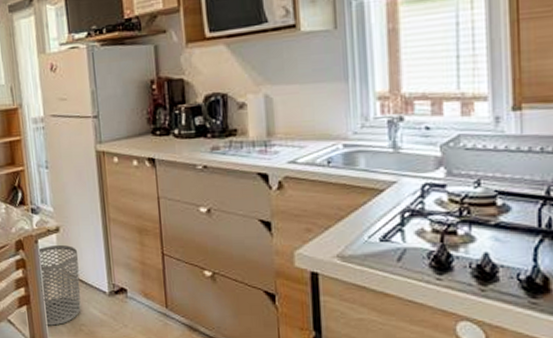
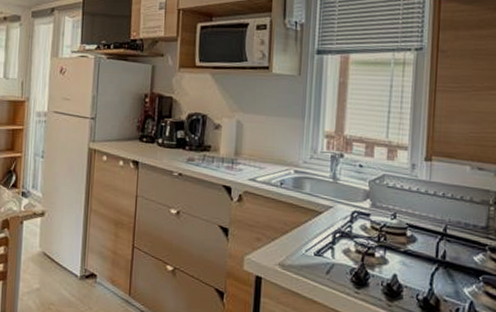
waste bin: present [37,244,81,326] -> none [17,227,58,303]

